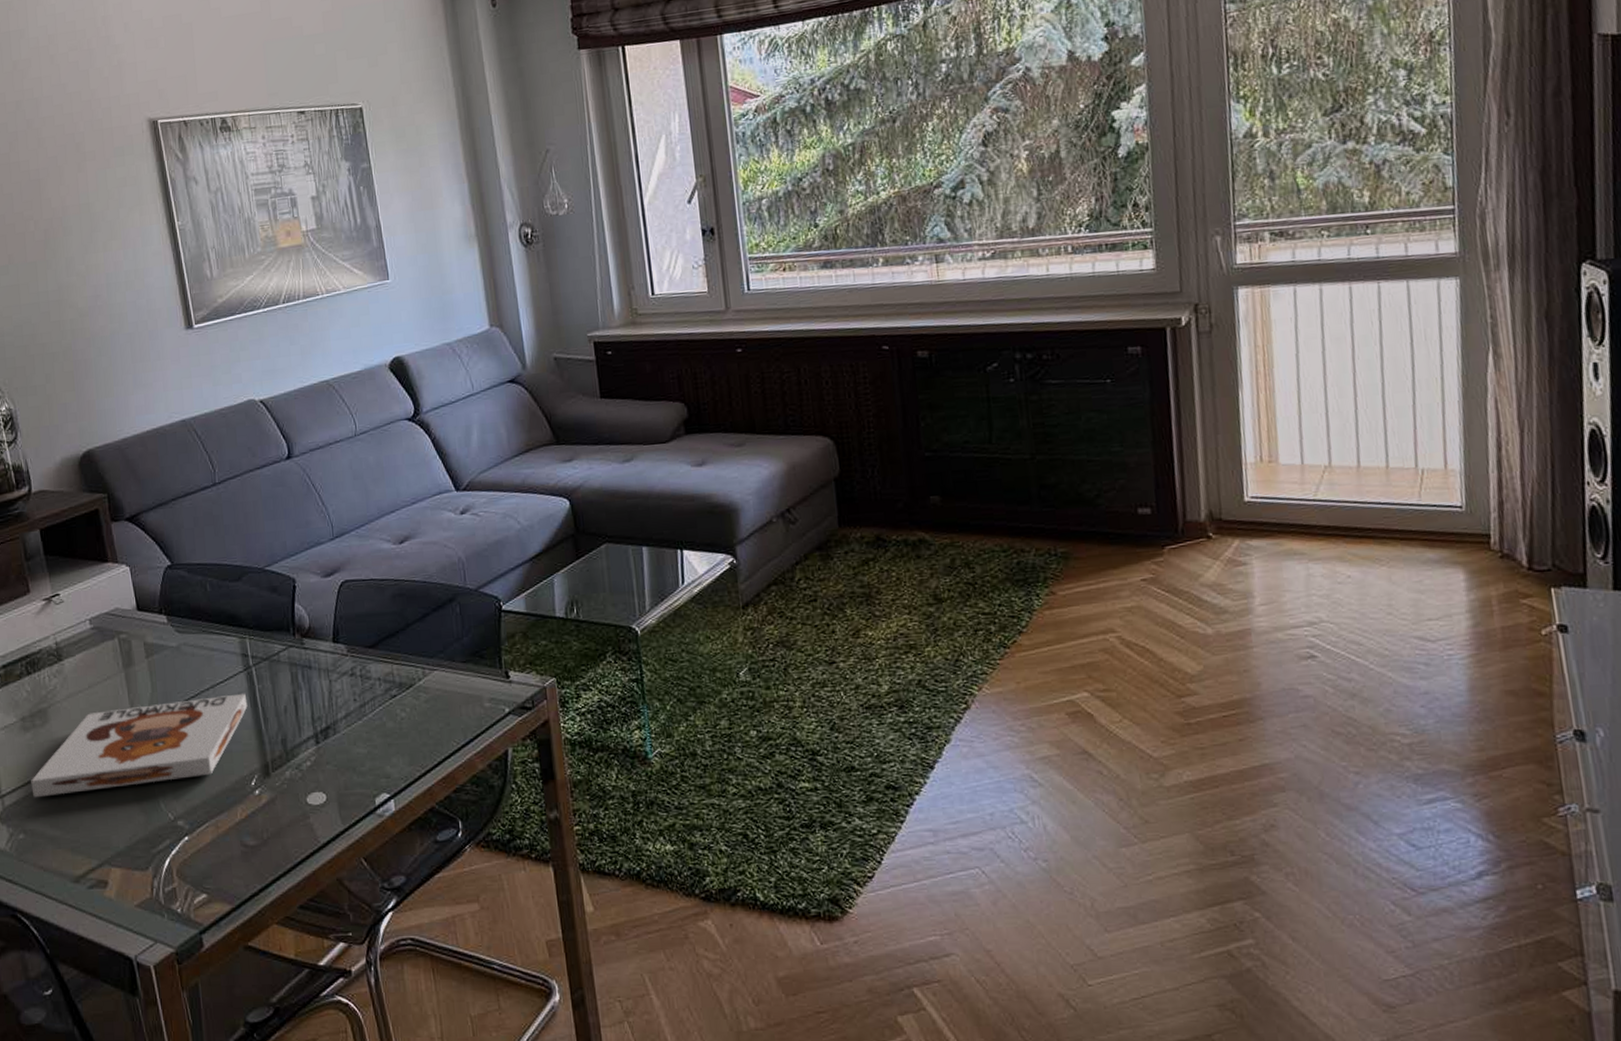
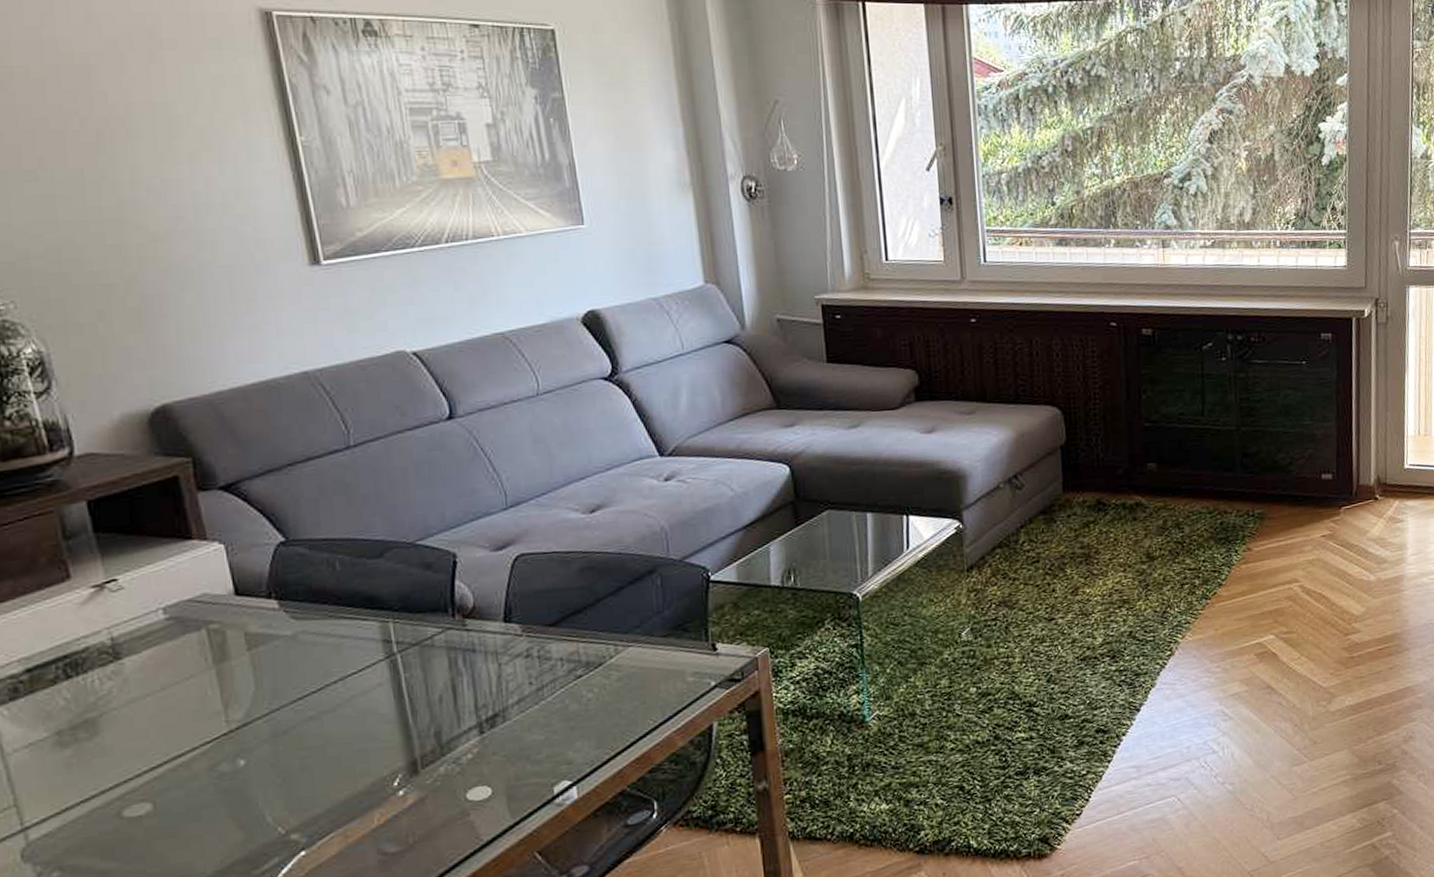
board game: present [31,693,248,798] -> none [71,684,390,827]

